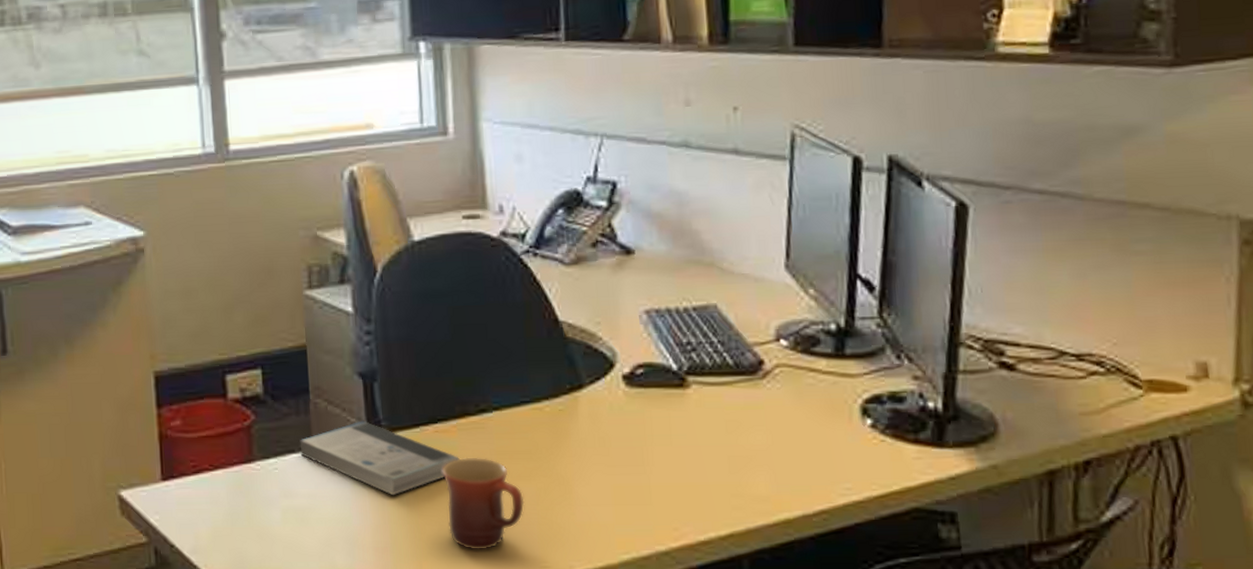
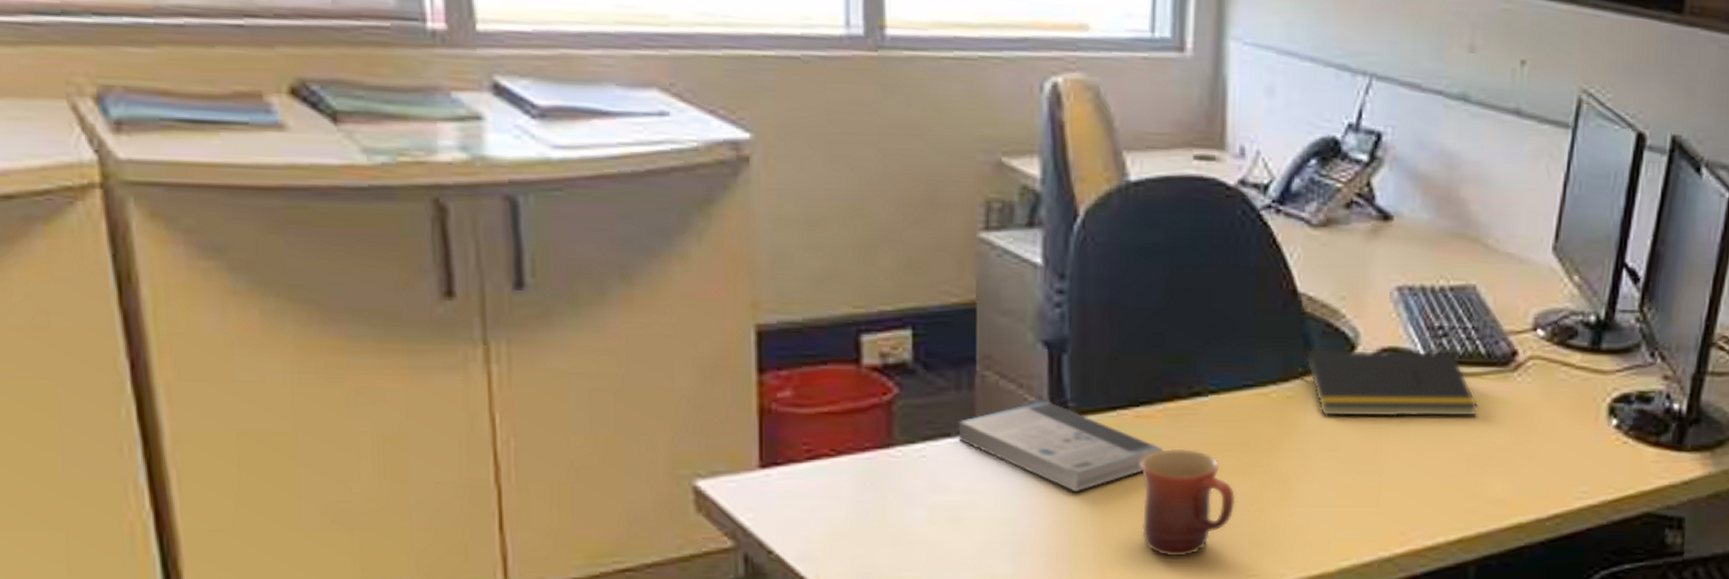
notepad: none [569,364,733,427] -> present [1301,348,1479,418]

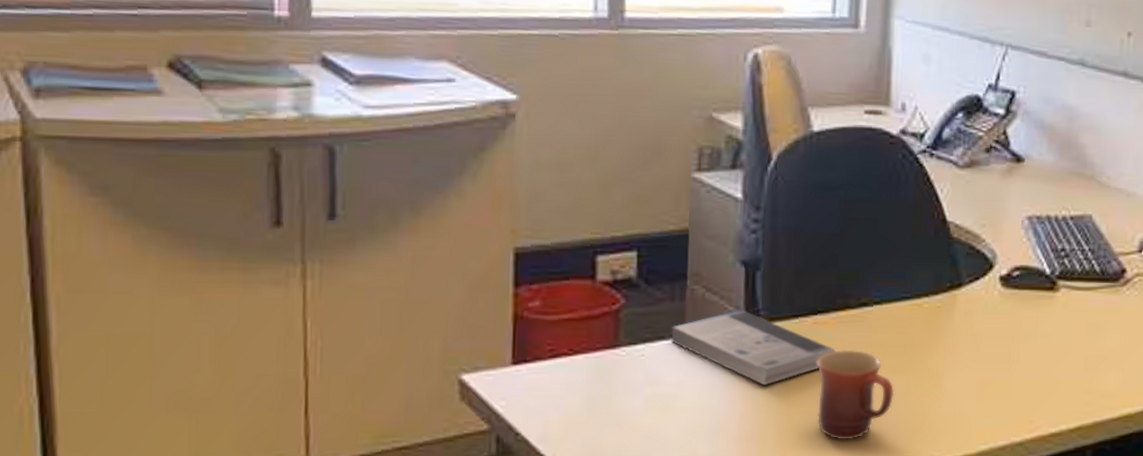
notepad: present [1301,348,1479,418] -> none [949,267,1095,325]

